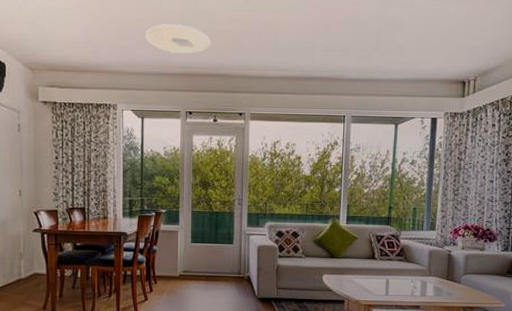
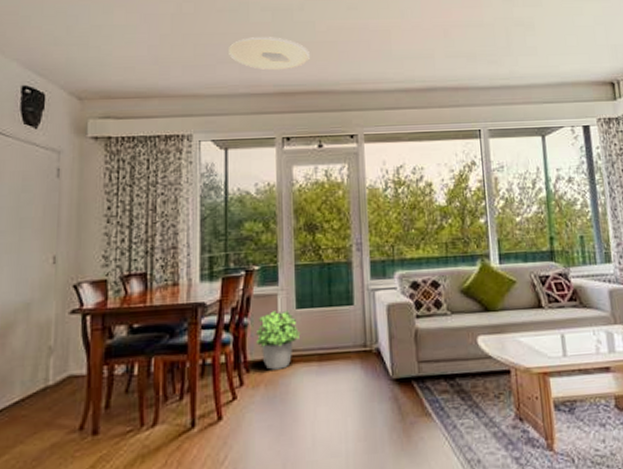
potted plant: none [161,243,194,283] -> present [255,310,301,370]

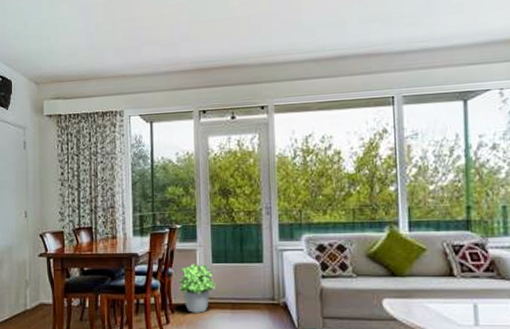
ceiling light: present [229,37,310,71] -> none [152,16,223,49]

